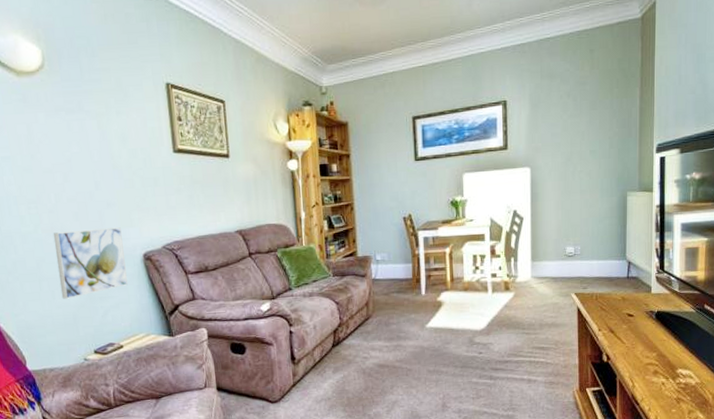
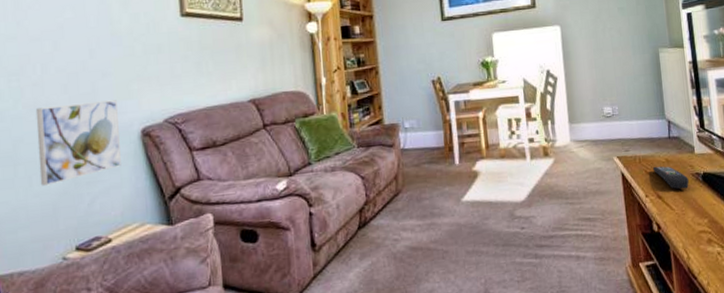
remote control: none [608,303,642,325] -> present [652,166,689,189]

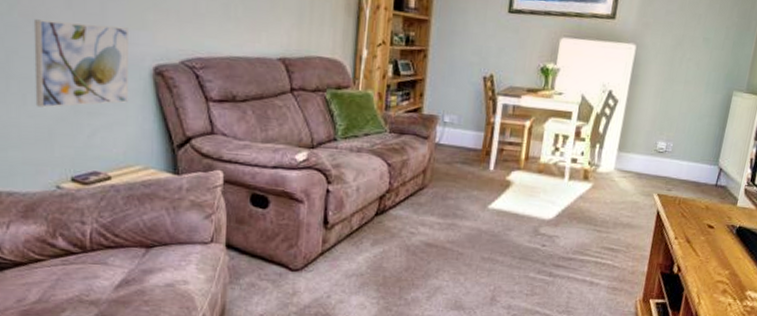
remote control: present [652,166,689,189] -> none [689,211,723,239]

